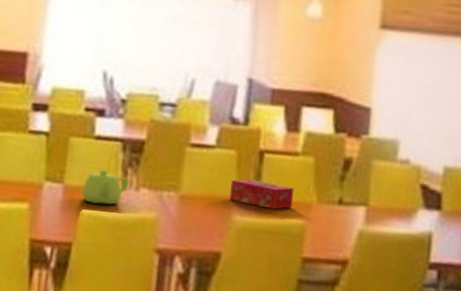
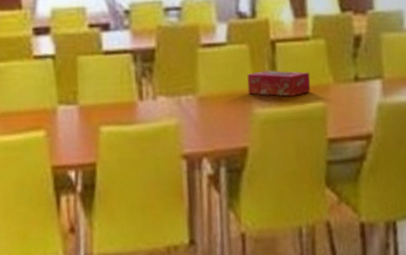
teapot: present [82,170,130,205] -> none [98,84,146,120]

